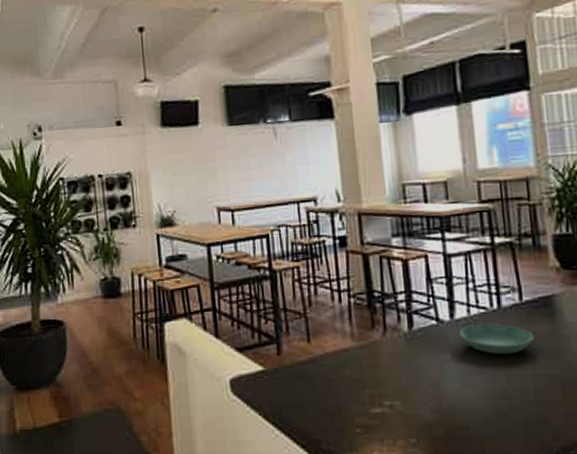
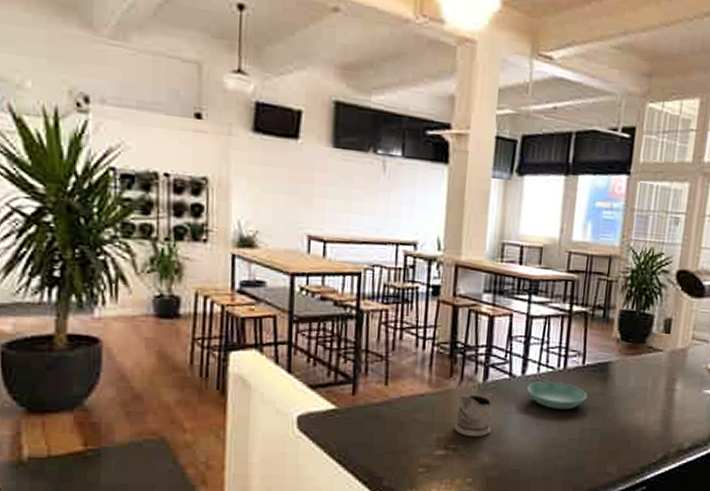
tea glass holder: none [385,342,428,391] -> present [454,393,494,437]

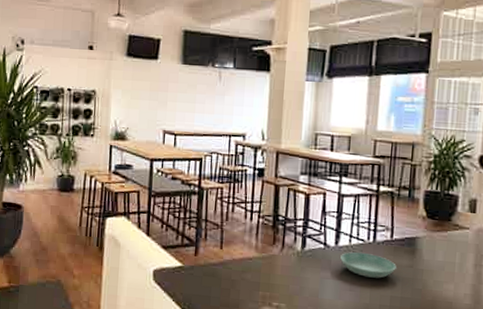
tea glass holder: present [454,393,494,437] -> none [277,260,311,298]

